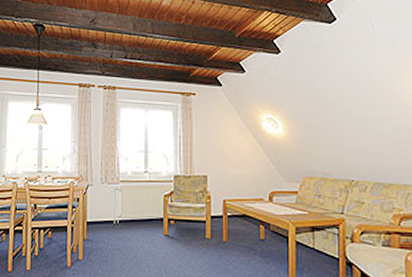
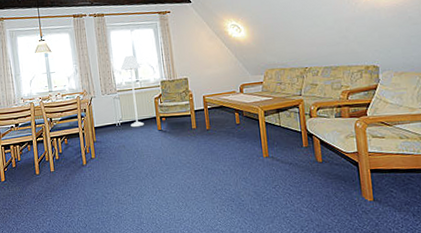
floor lamp: none [128,141,153,228] -> present [121,55,144,128]

